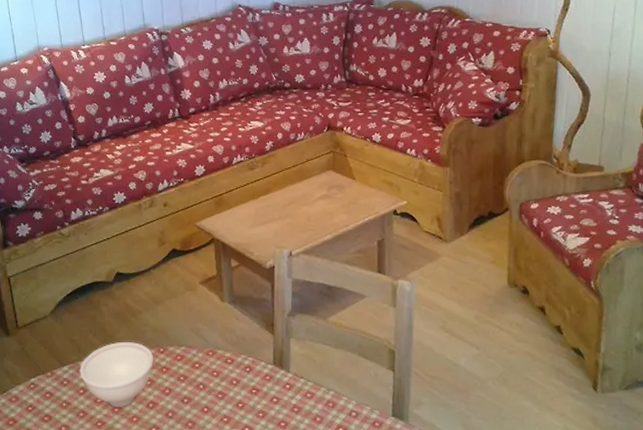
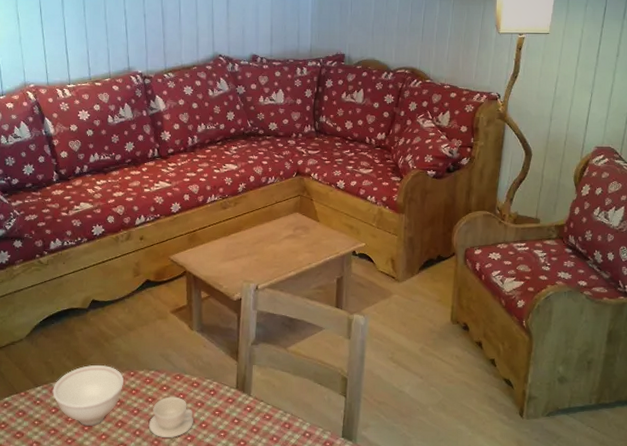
teacup: none [181,374,229,419] -> present [148,396,193,438]

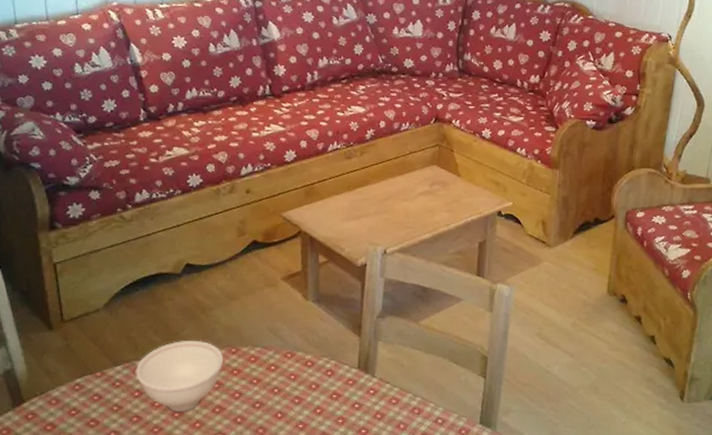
teacup: present [148,396,193,438] -> none [252,377,307,425]

